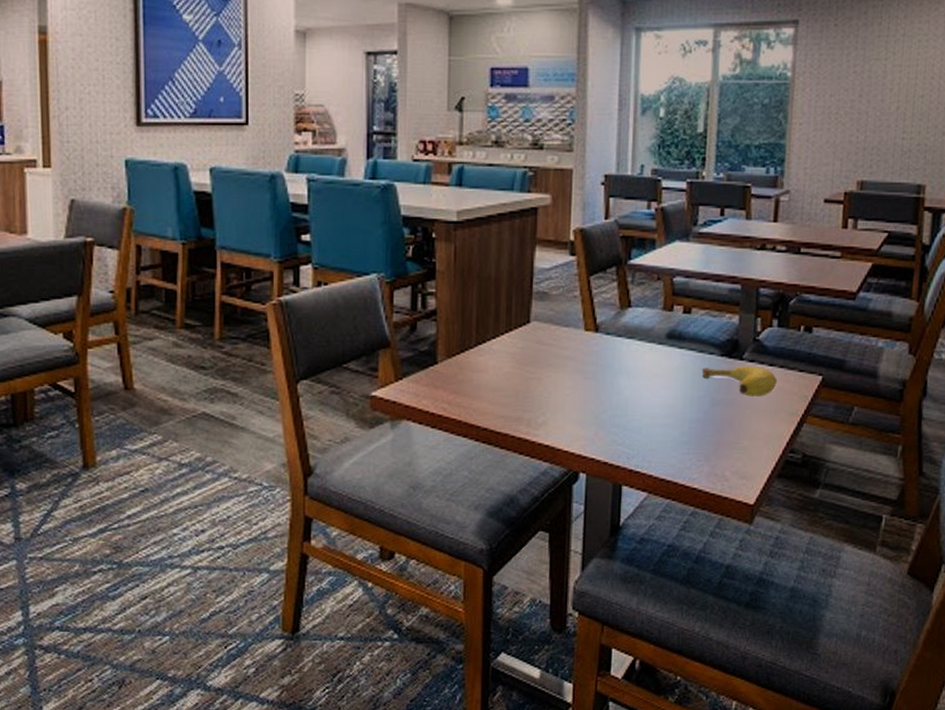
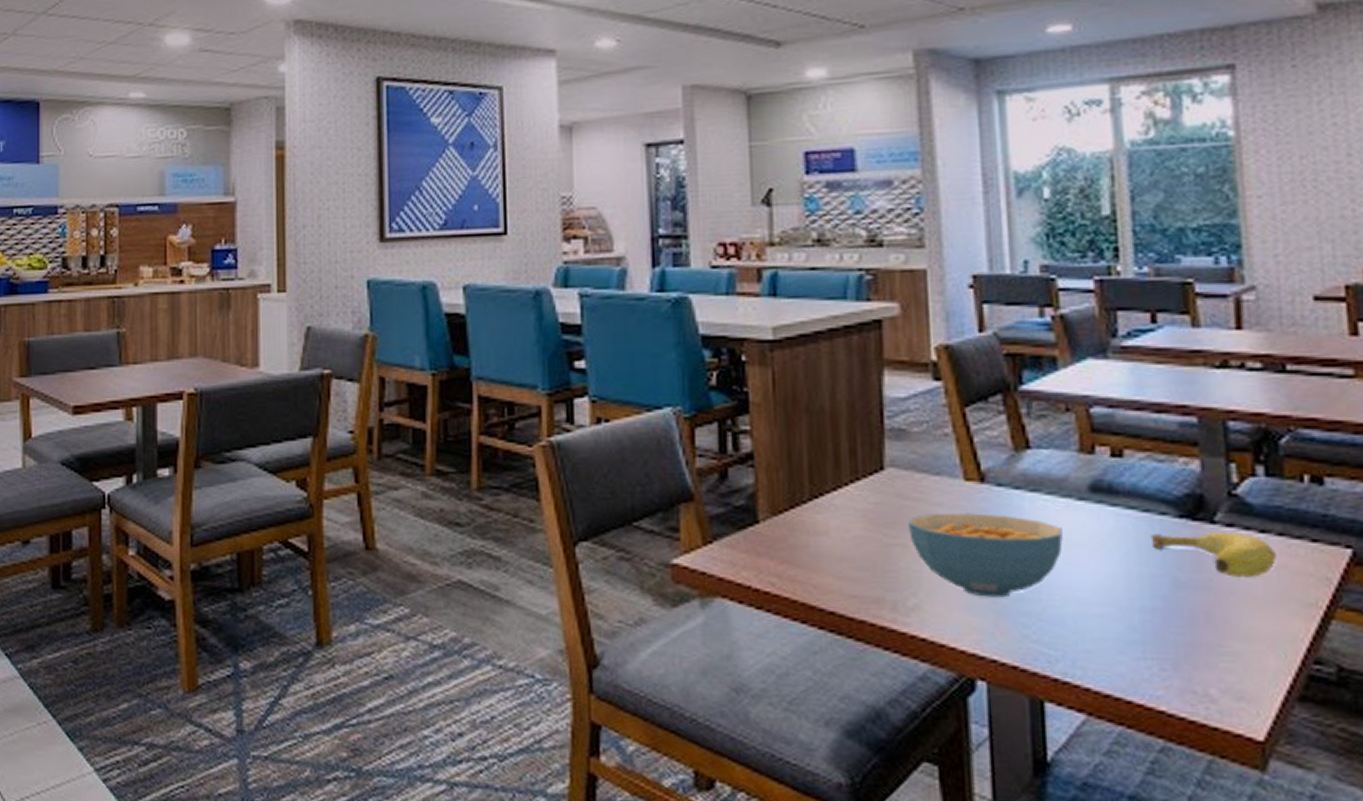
cereal bowl: none [543,354,646,415] -> present [908,513,1063,598]

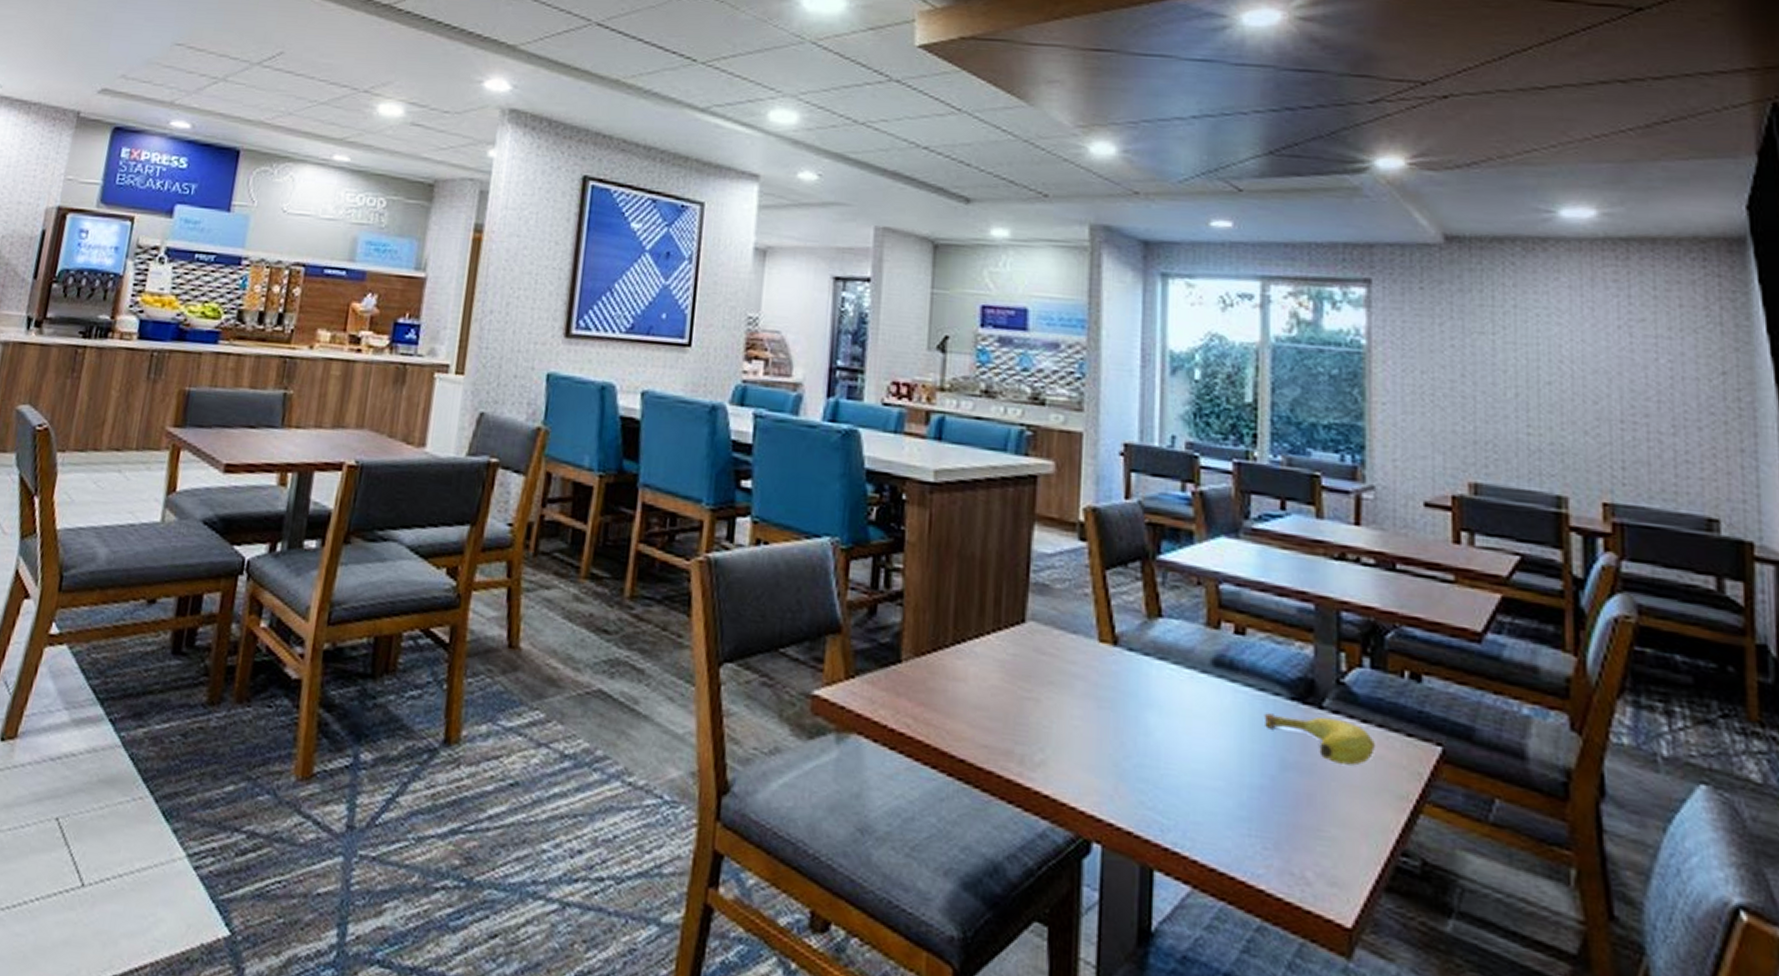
cereal bowl: present [908,513,1063,598] -> none [1042,671,1184,762]

